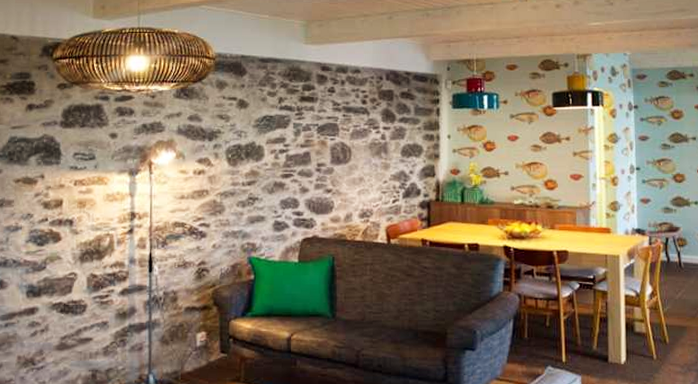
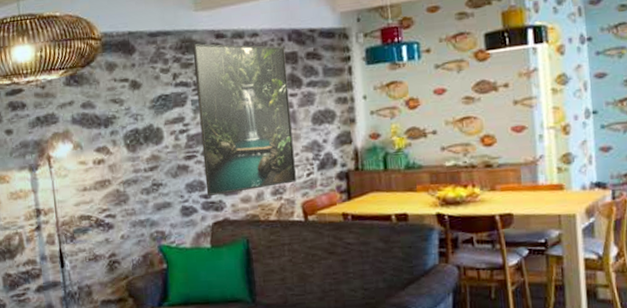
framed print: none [299,72,383,214] -> present [192,43,296,197]

